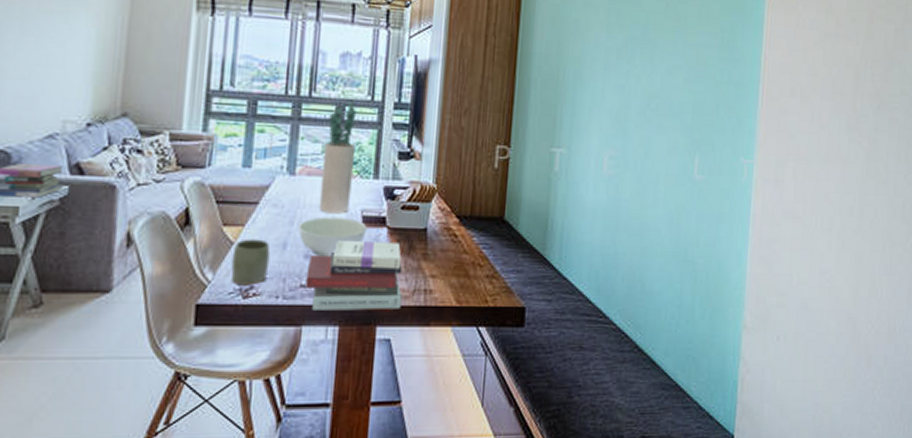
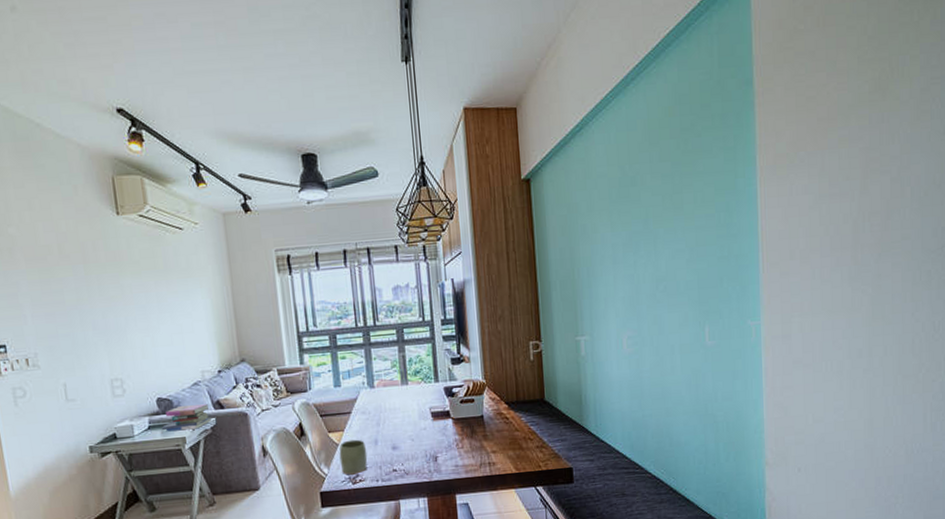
bowl: present [299,217,367,258] -> none [384,415,436,448]
books: present [305,239,403,313] -> none [396,429,473,488]
vase: present [318,100,356,214] -> none [392,323,420,414]

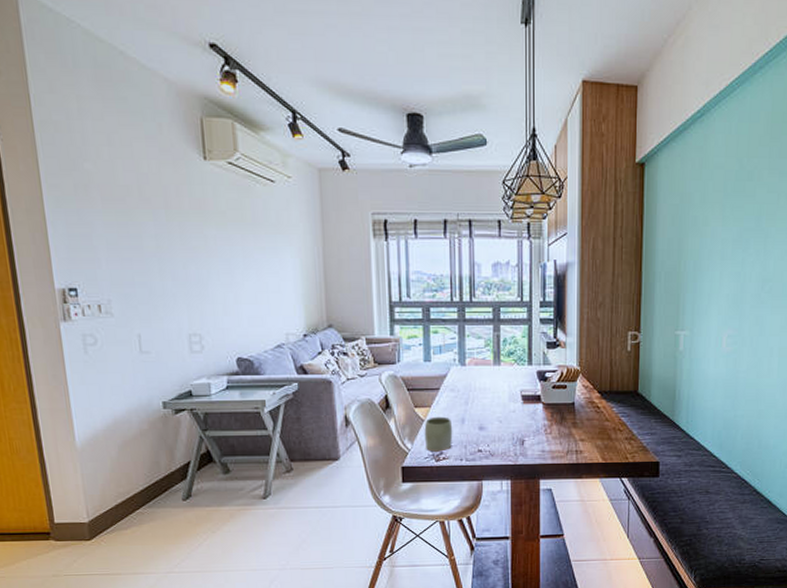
books: present [161,404,211,432] -> none [240,367,293,393]

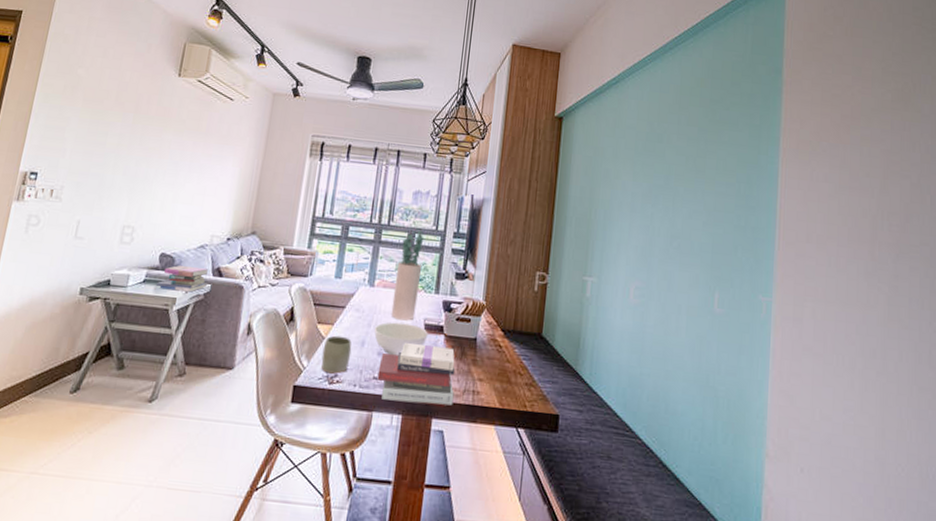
books: none [240,367,293,393] -> present [155,265,208,292]
bowl: none [473,397,526,429] -> present [374,322,428,357]
books: none [482,414,558,469] -> present [377,342,456,408]
vase: none [486,302,512,395] -> present [390,229,424,321]

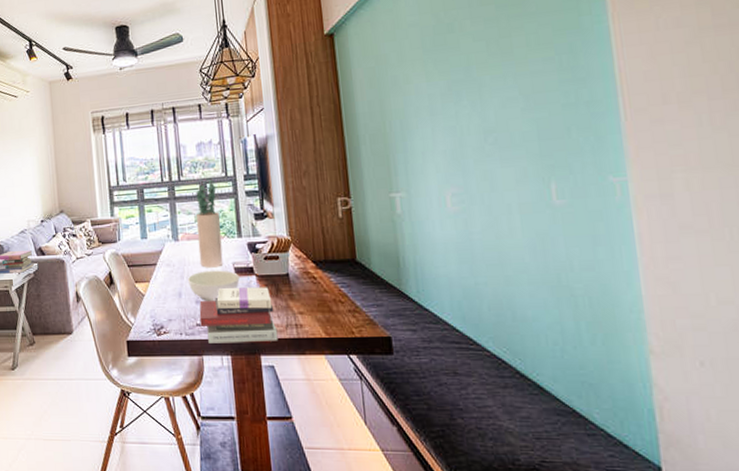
mug: present [321,335,352,374] -> none [145,291,172,326]

